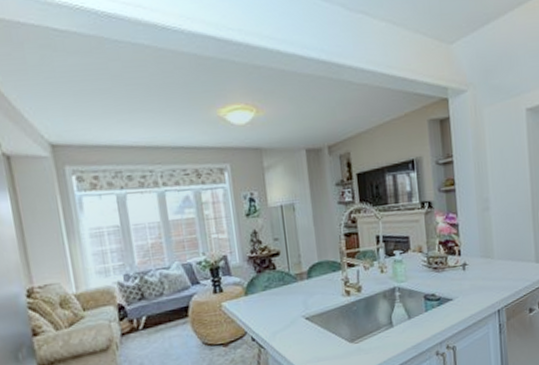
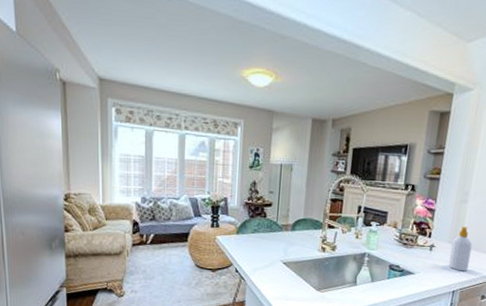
soap bottle: none [484,236,508,287] -> present [448,226,472,272]

